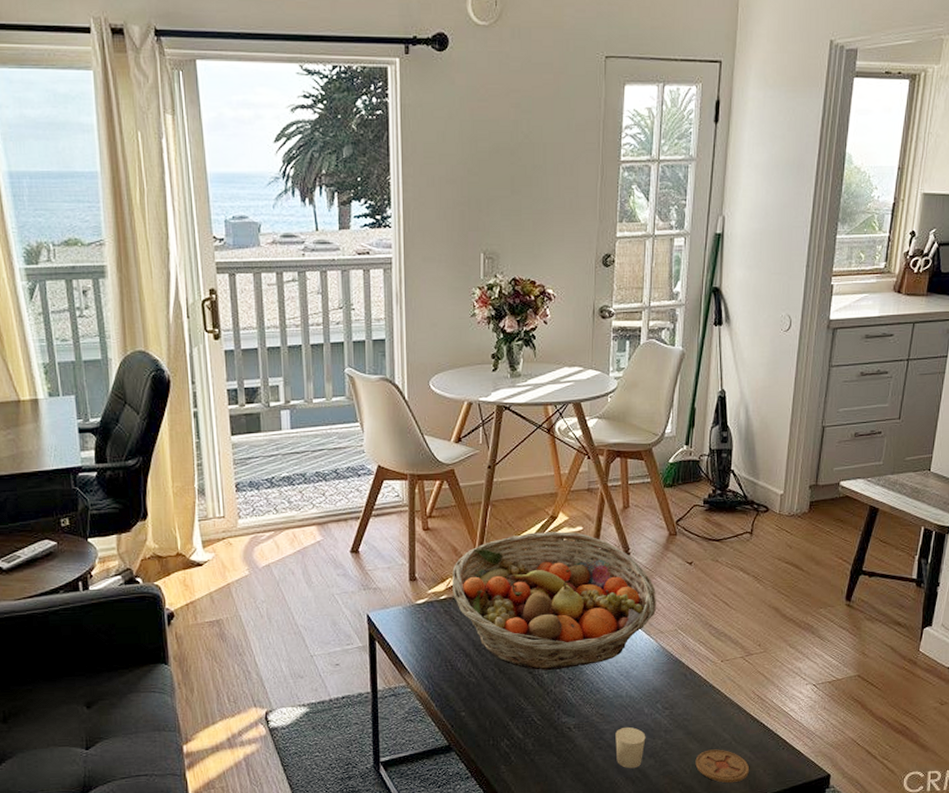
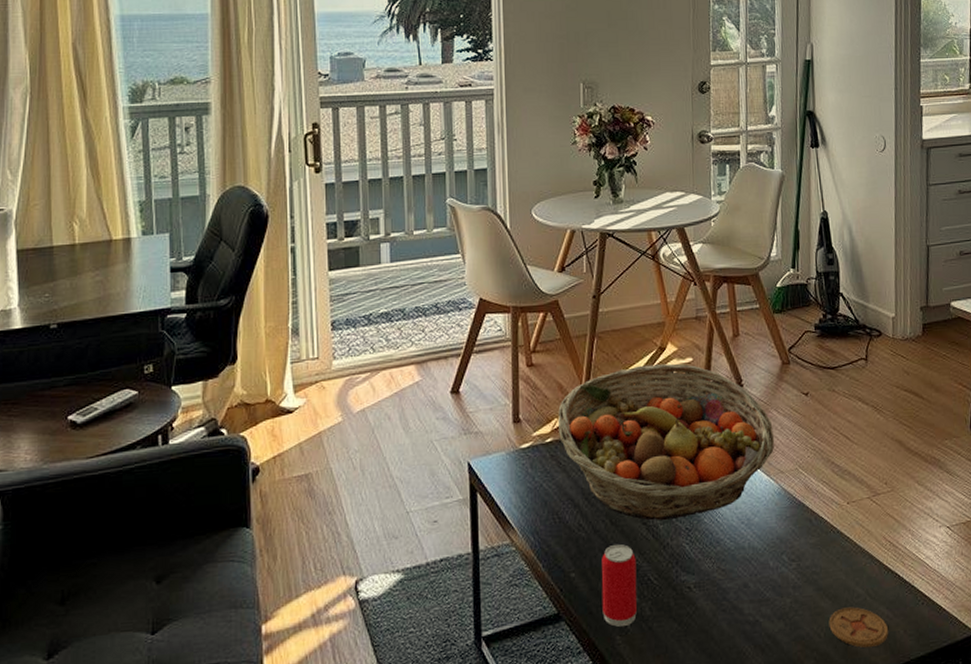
beverage can: none [489,690,522,758] -> present [601,544,638,627]
candle: present [615,727,646,769] -> none [740,584,773,635]

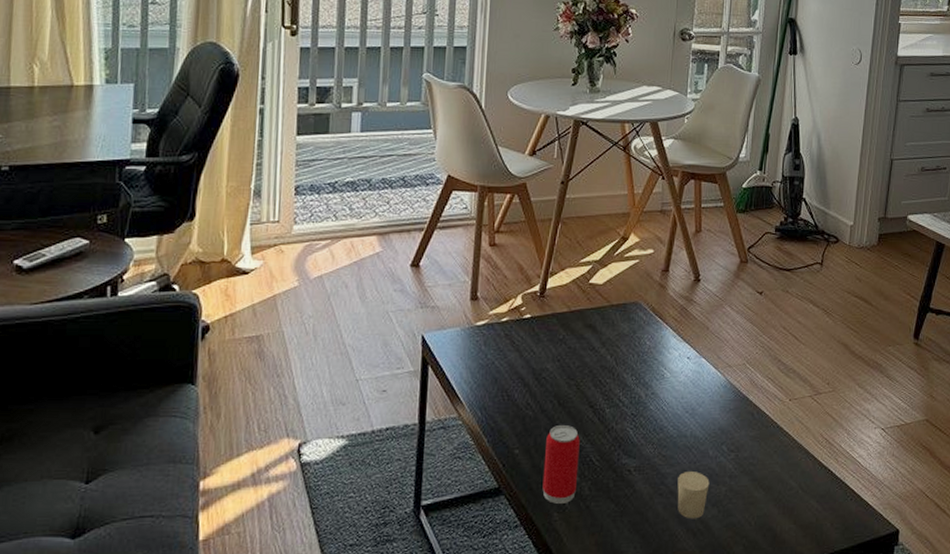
fruit basket: present [558,363,775,521] -> none [515,253,726,405]
candle: none [740,584,773,635] -> present [677,472,710,519]
coaster: present [829,607,888,648] -> none [760,498,816,537]

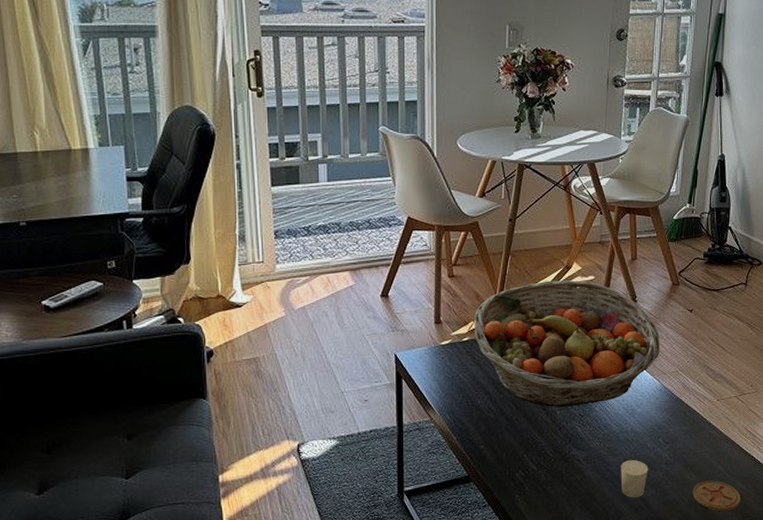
fruit basket: none [515,253,726,405] -> present [474,280,661,408]
beverage can: present [542,425,580,504] -> none [505,425,536,488]
coaster: none [760,498,816,537] -> present [692,480,741,511]

